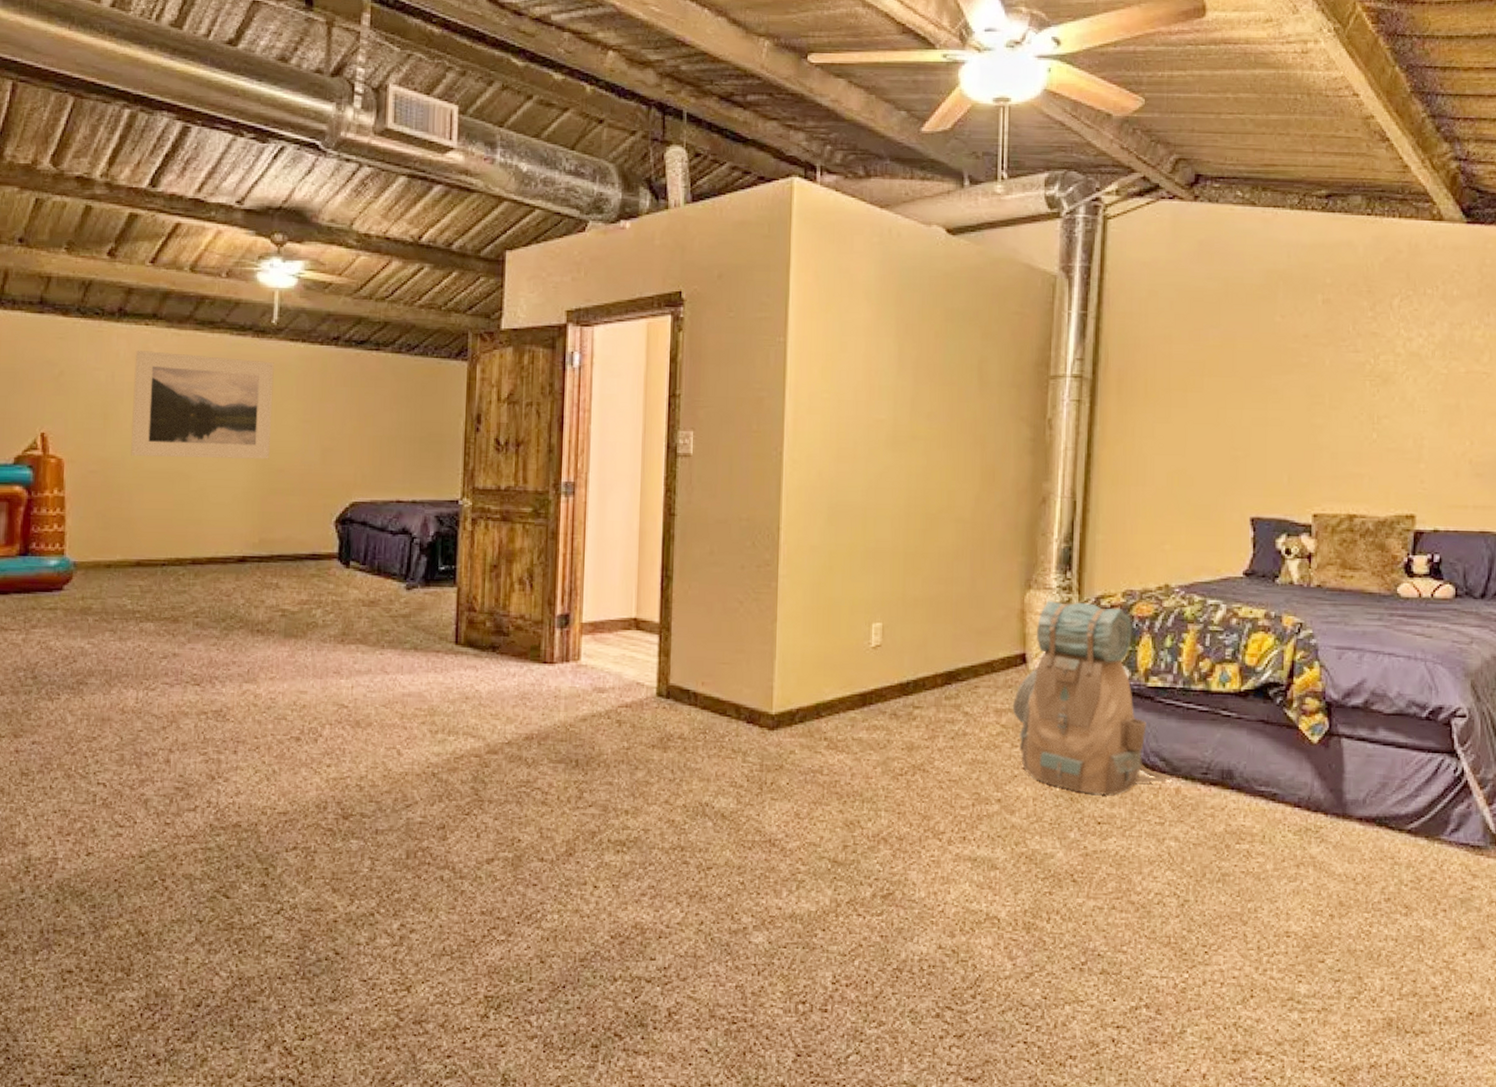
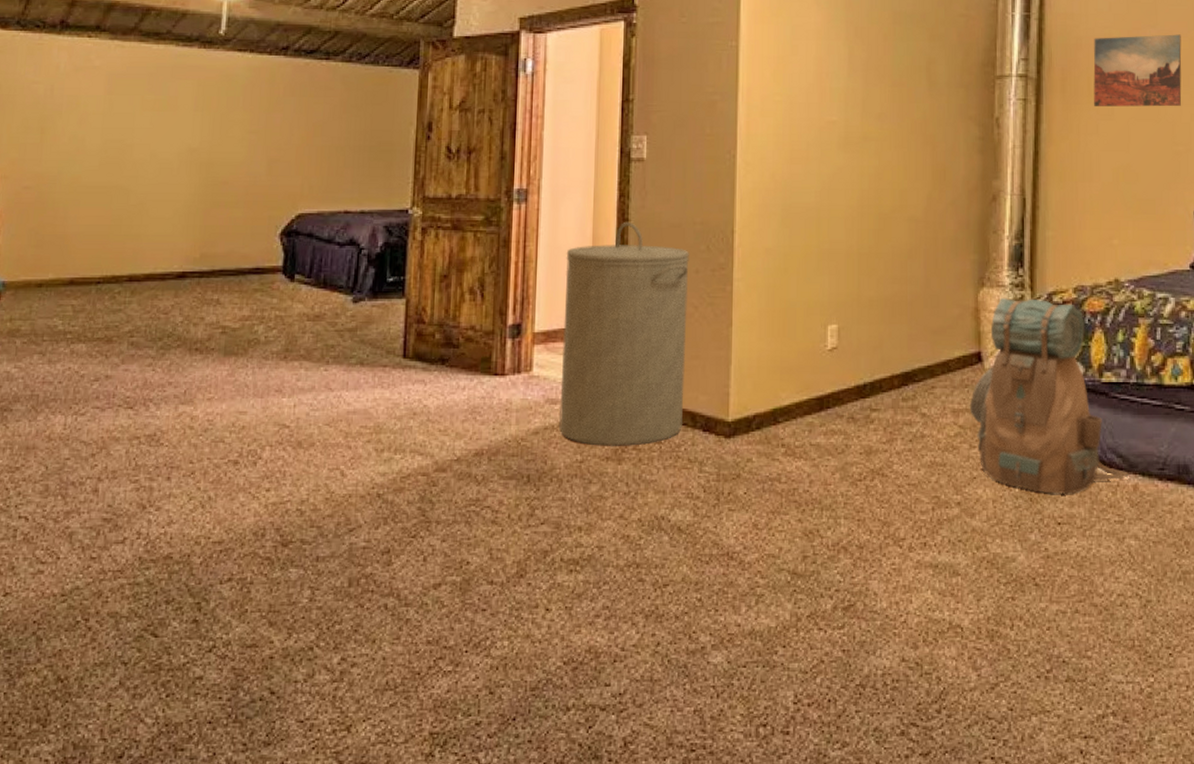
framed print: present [131,351,274,459] -> none [68,63,221,171]
laundry hamper: none [605,516,735,736] -> present [558,221,689,447]
wall art: none [1151,335,1245,411] -> present [1093,34,1182,107]

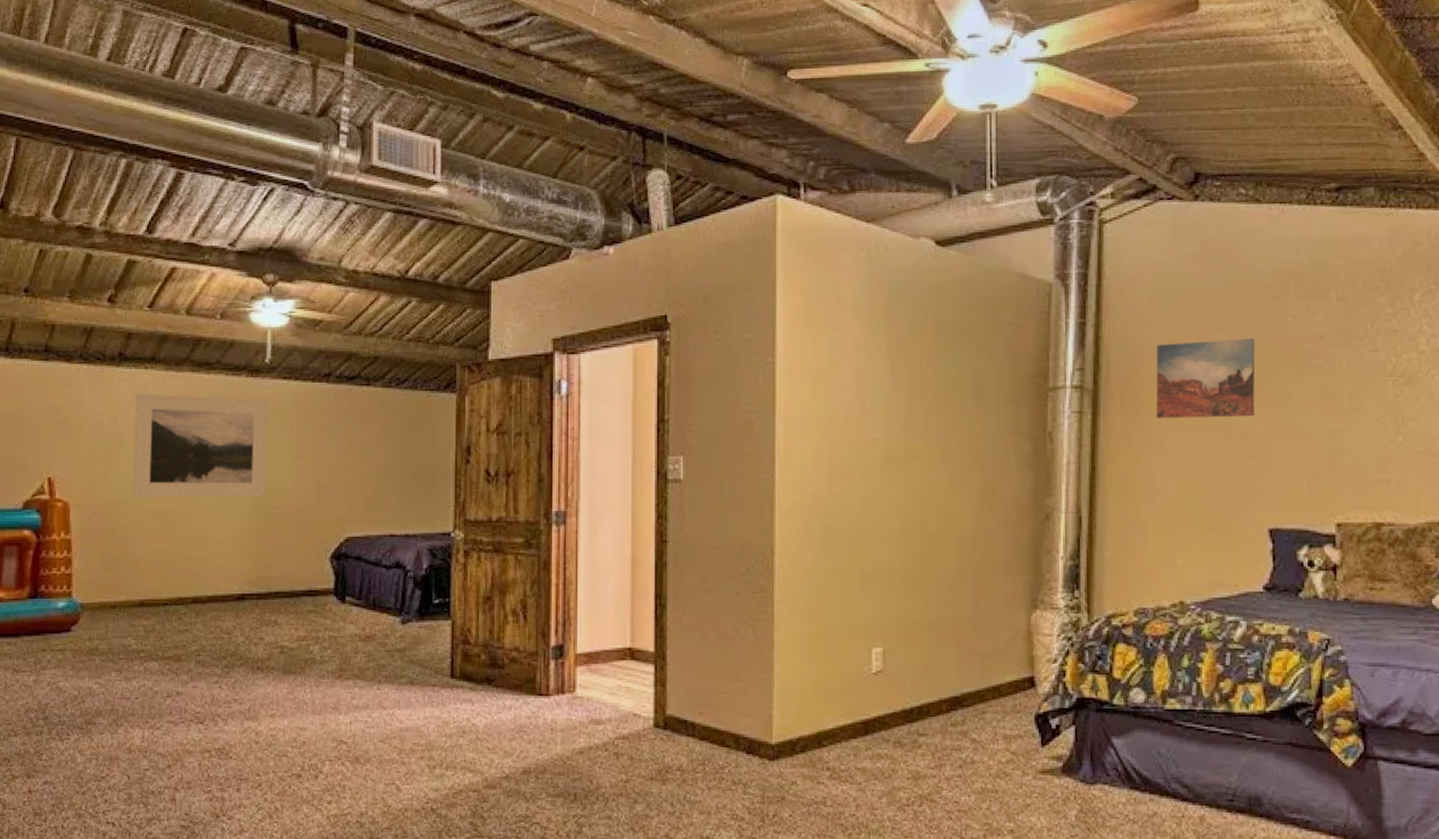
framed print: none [68,63,221,171] -> present [133,394,268,497]
laundry hamper: present [558,221,689,447] -> none [603,543,729,768]
backpack: present [969,297,1130,494] -> none [1022,620,1196,824]

